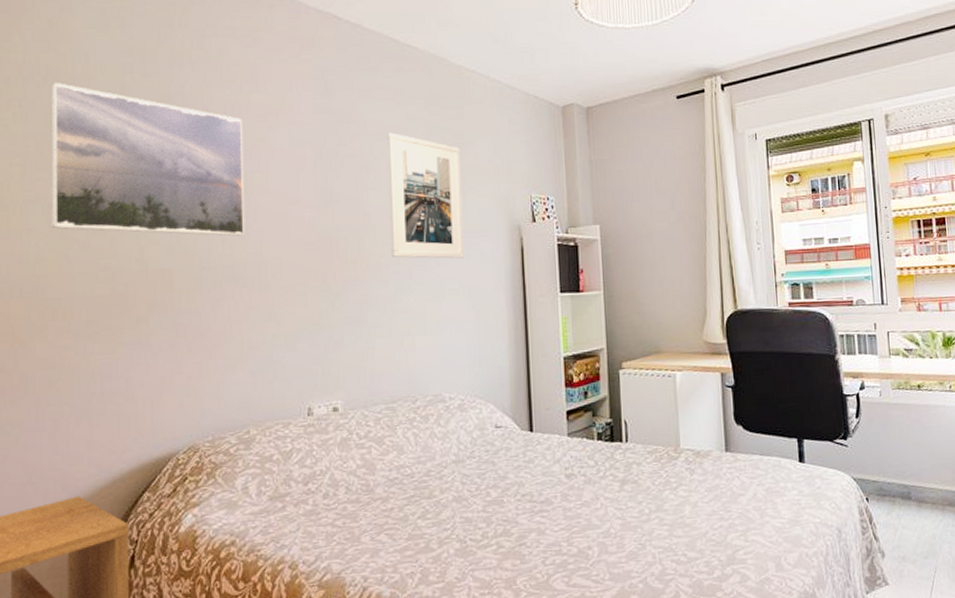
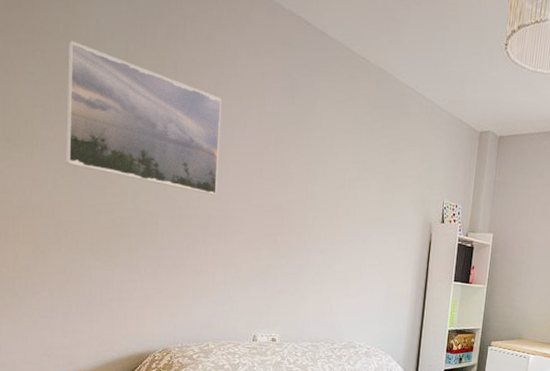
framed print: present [387,132,464,259] -> none [329,130,393,242]

